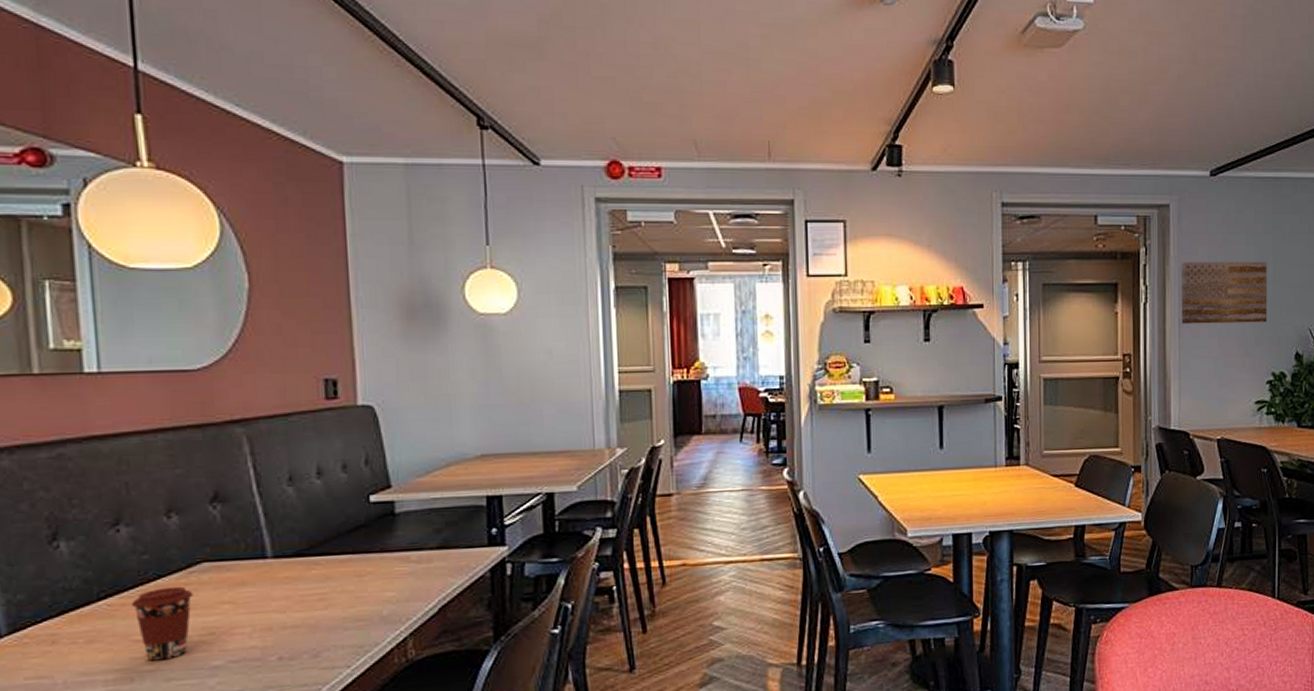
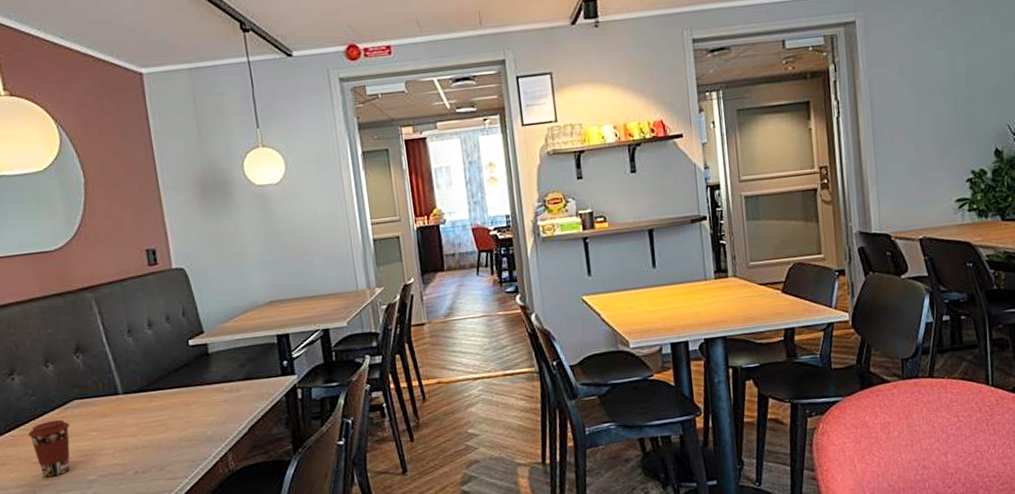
wall art: present [1181,261,1267,324] -> none [871,64,963,133]

